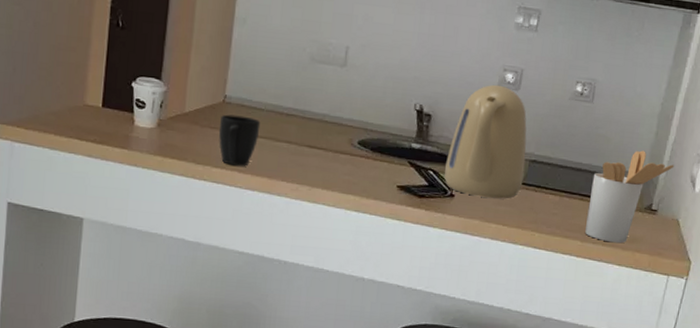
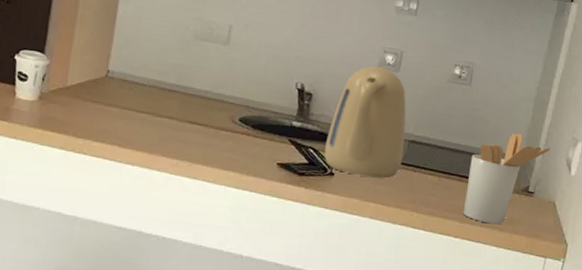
mug: present [218,114,261,166] -> none [100,89,143,141]

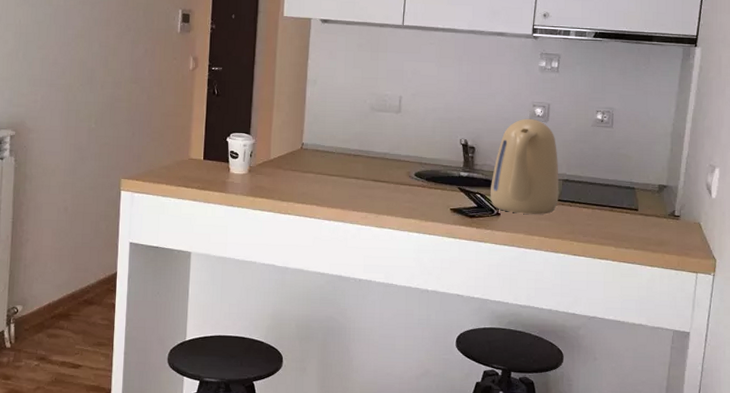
utensil holder: present [463,133,551,225] -> none [618,165,691,247]

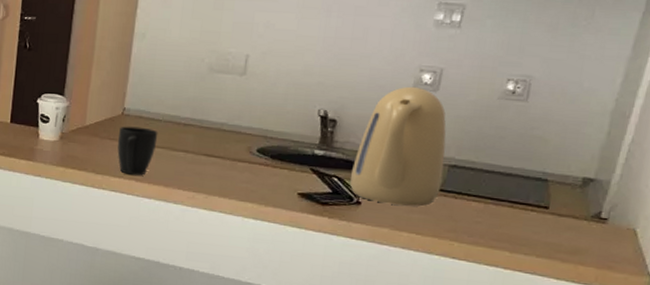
mug: none [298,158,333,201] -> present [117,126,158,176]

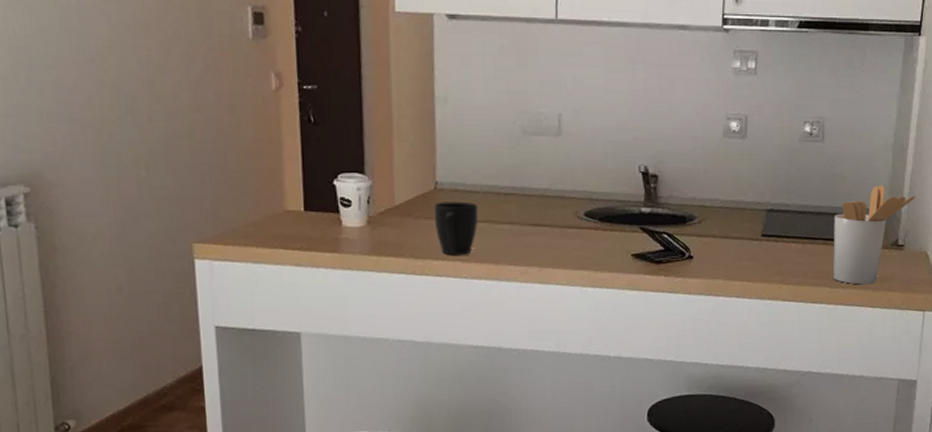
kettle: present [350,86,447,207] -> none [680,135,762,255]
utensil holder: none [515,152,632,255] -> present [833,185,916,285]

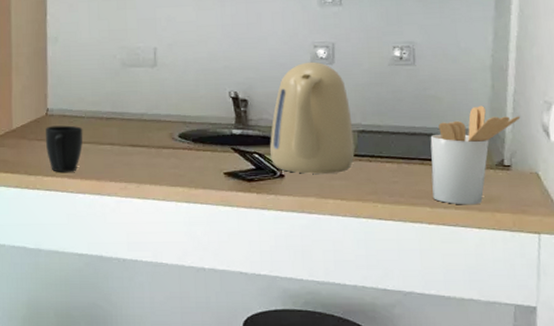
kettle: none [680,135,762,255] -> present [270,61,355,174]

